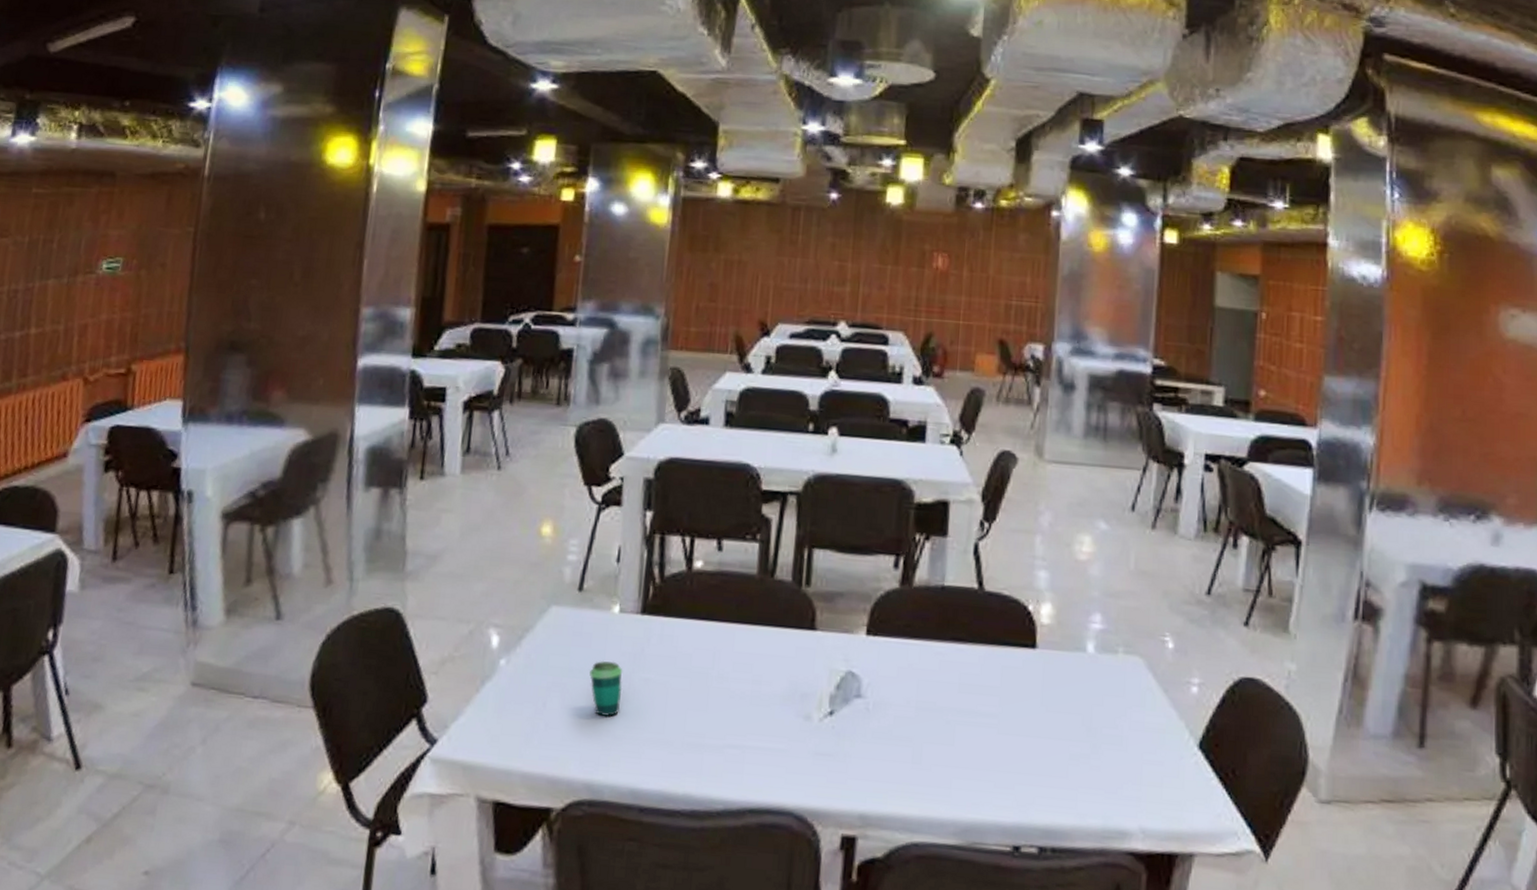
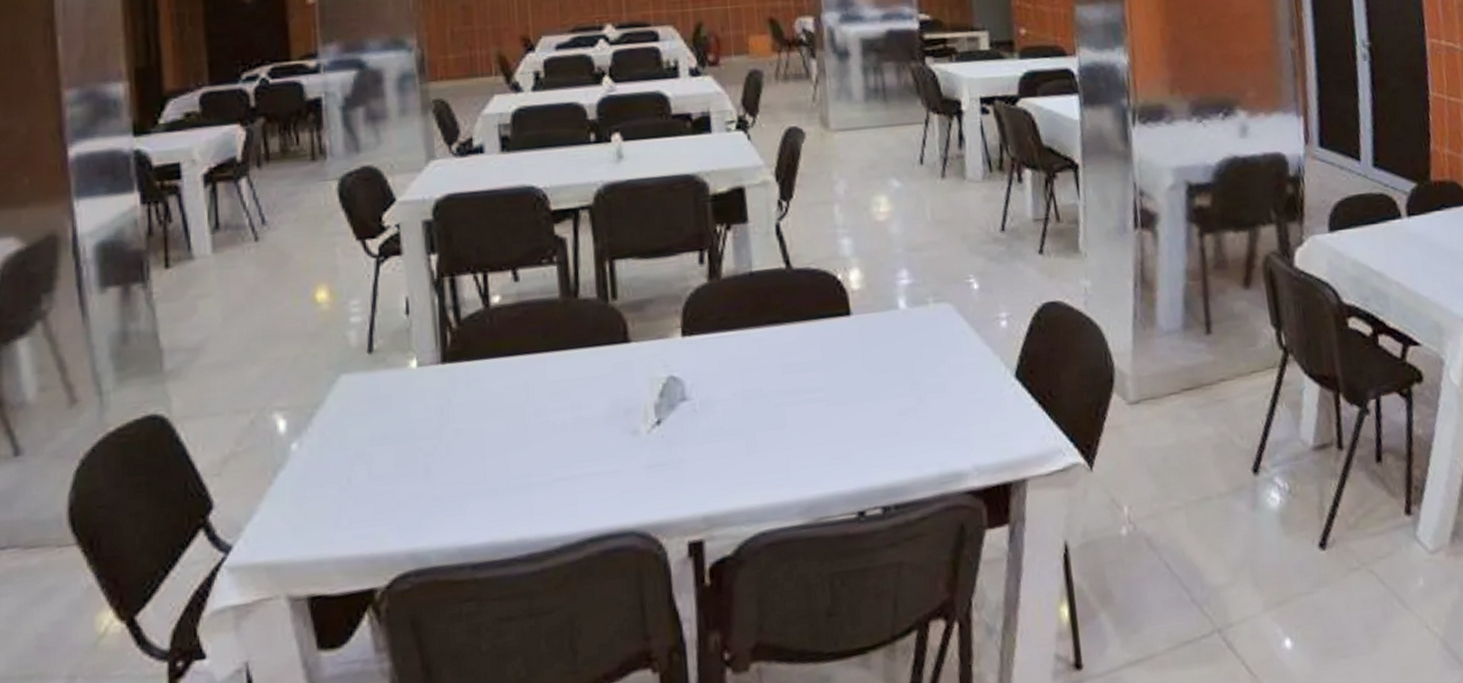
cup: present [589,660,623,717] -> none [395,419,434,479]

